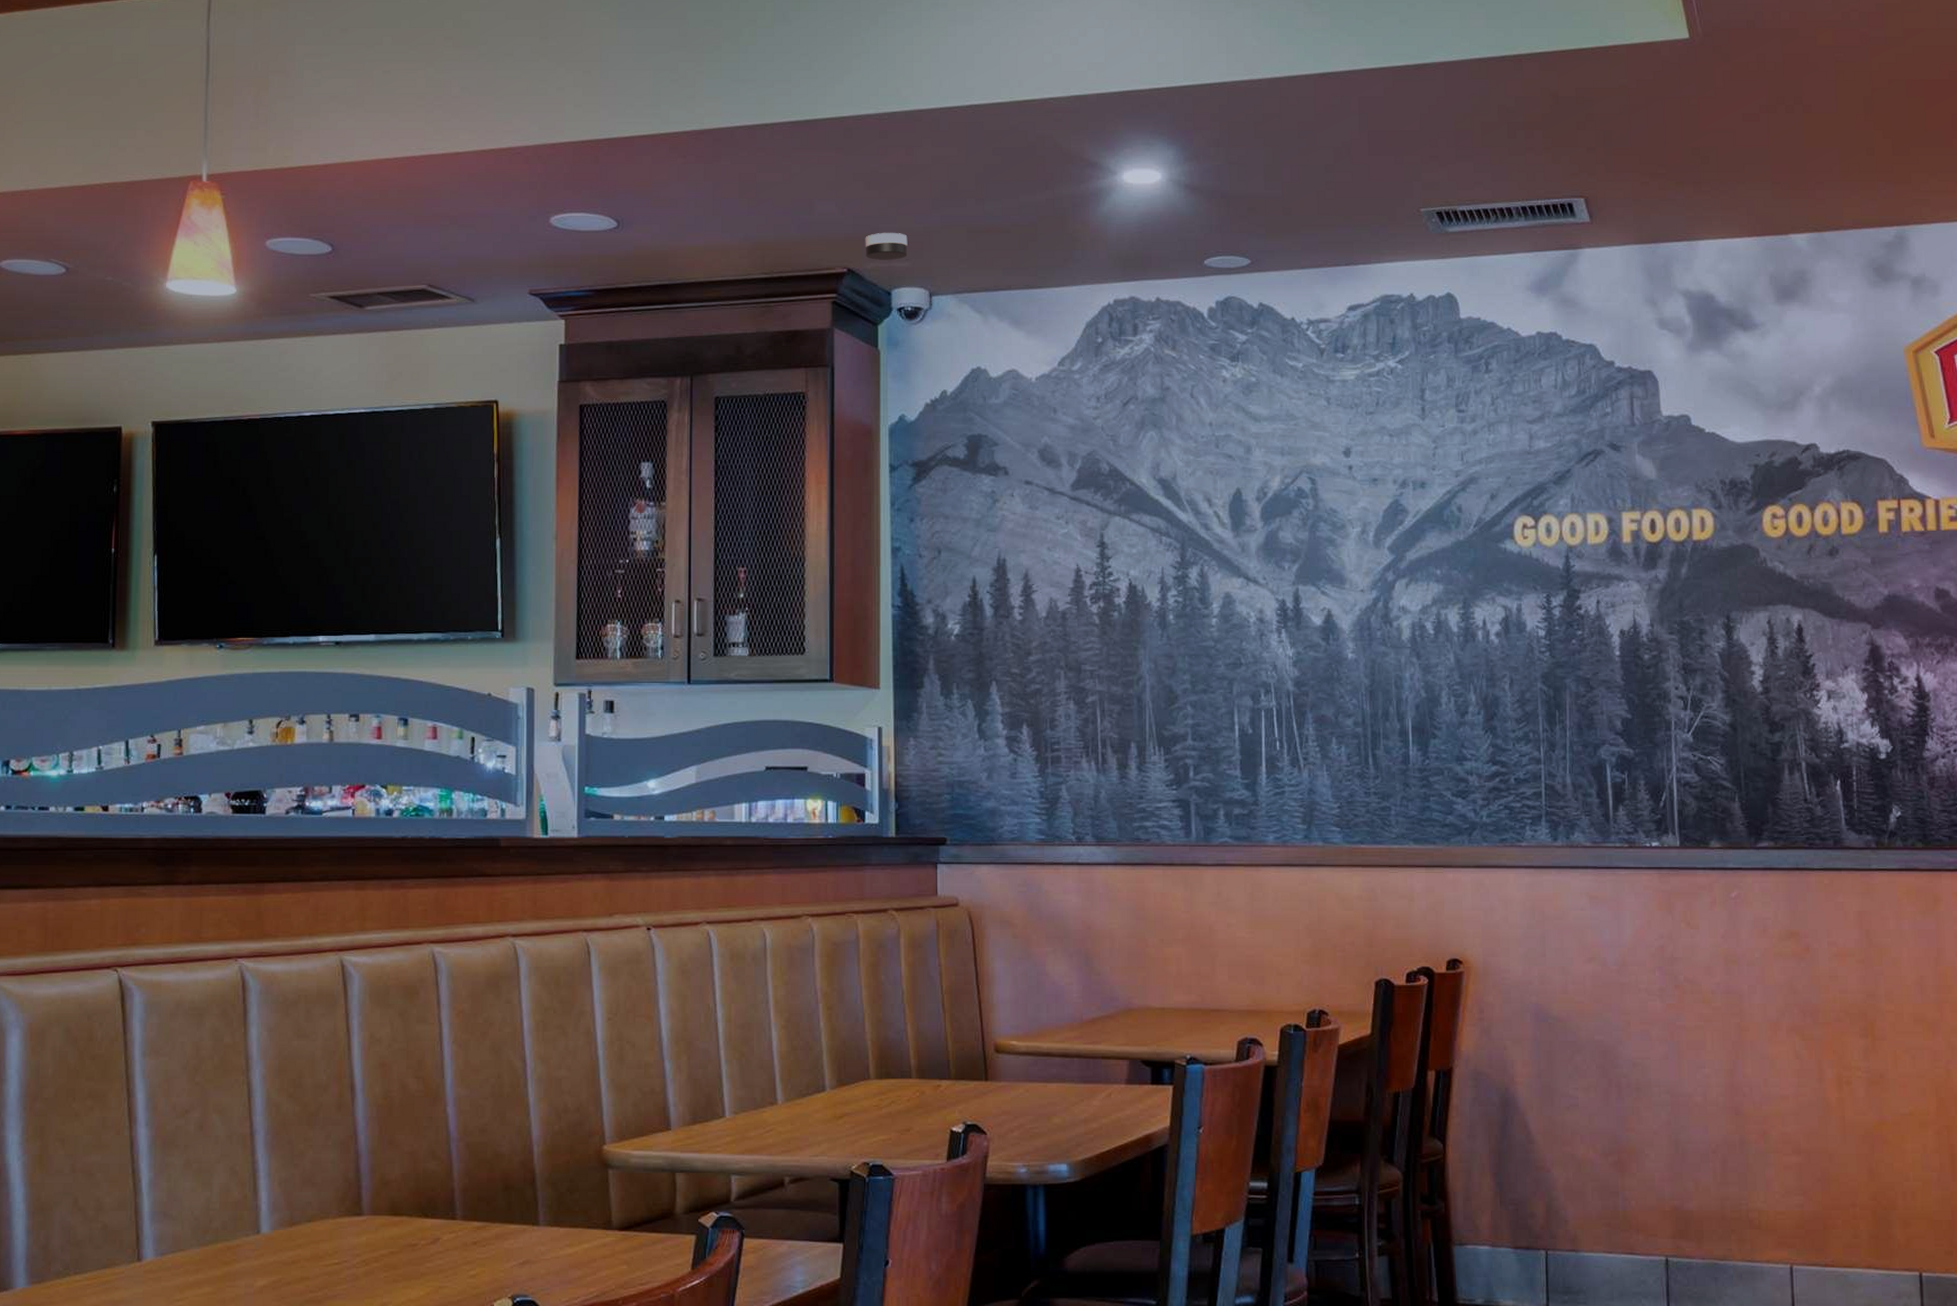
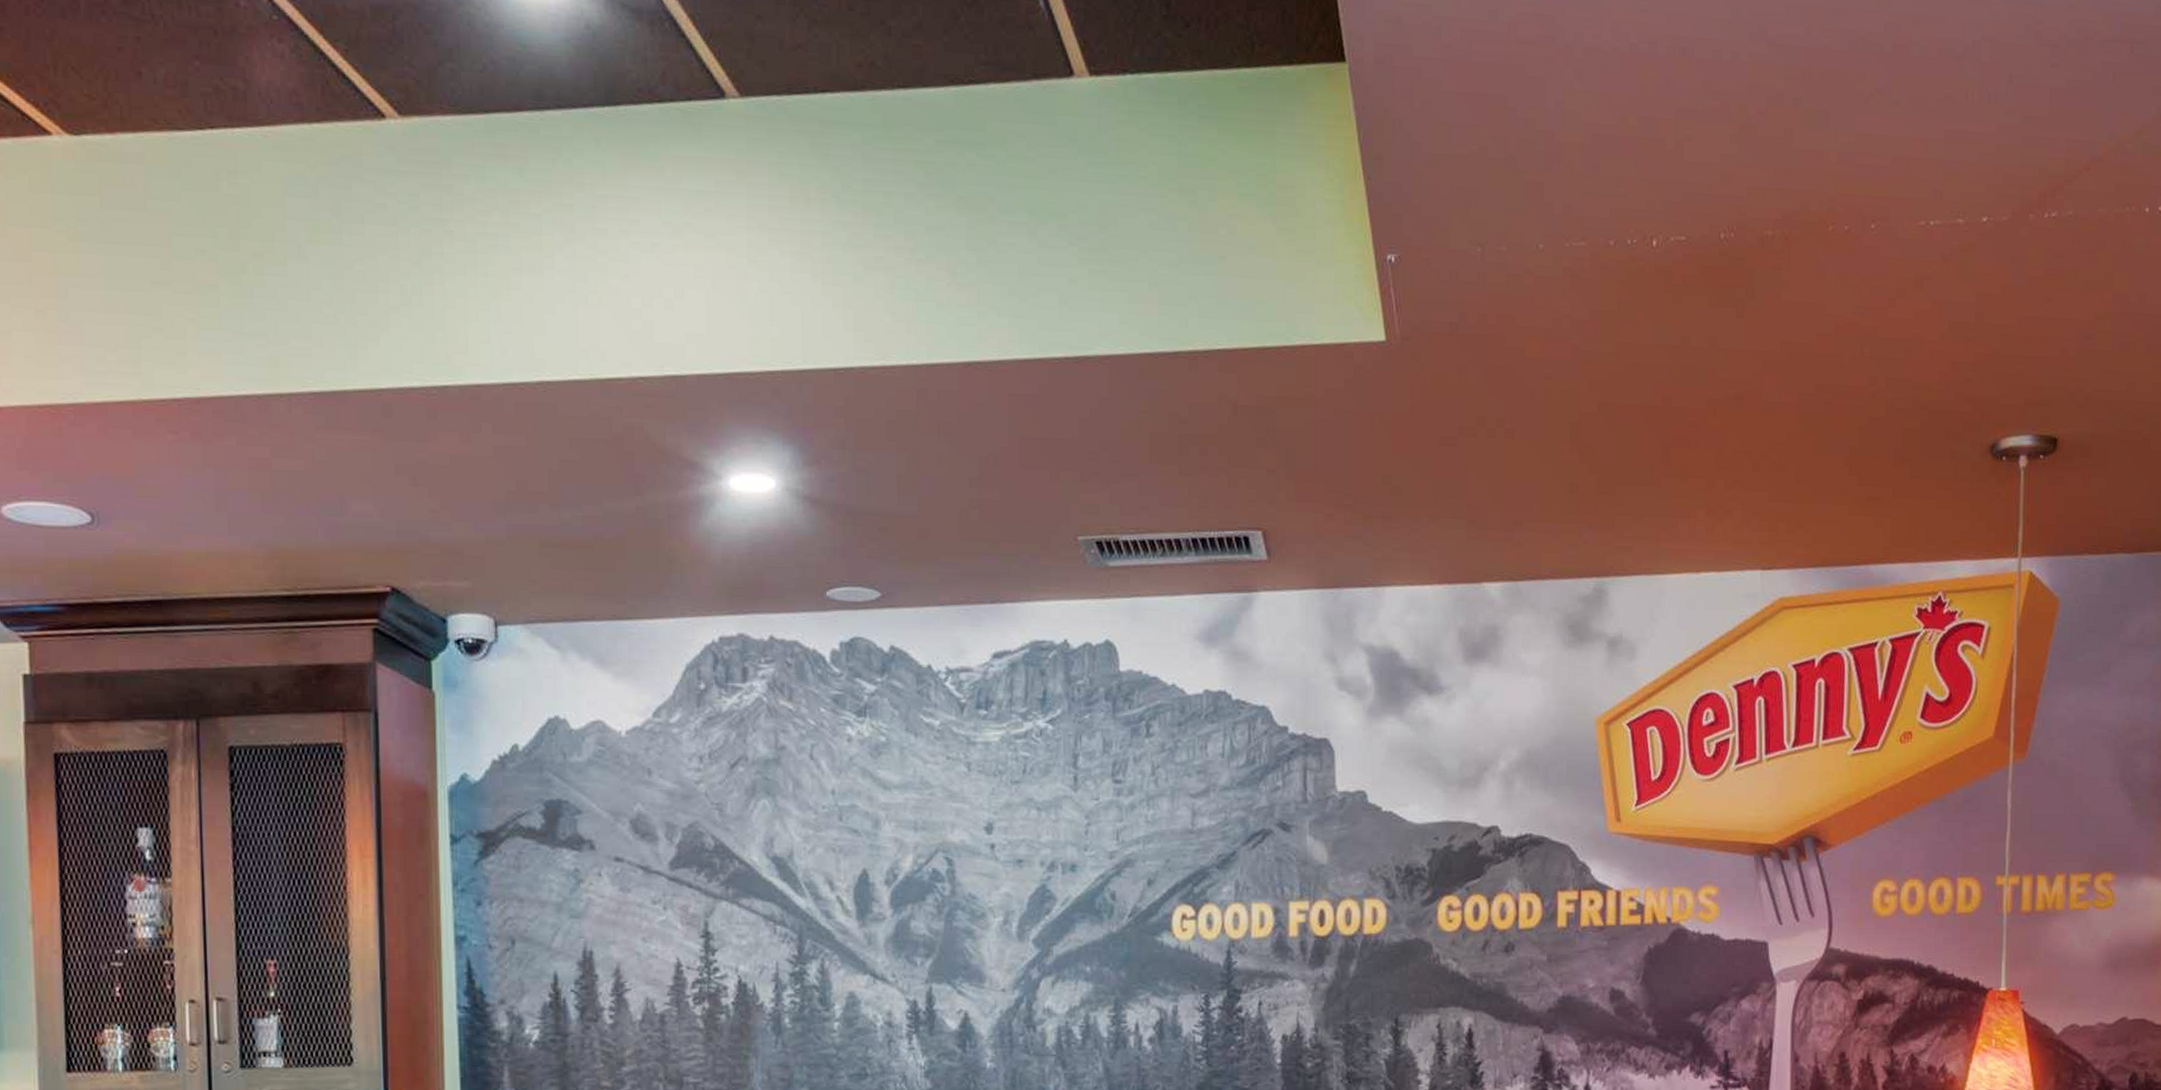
smoke detector: present [865,232,908,260] -> none [412,542,466,578]

